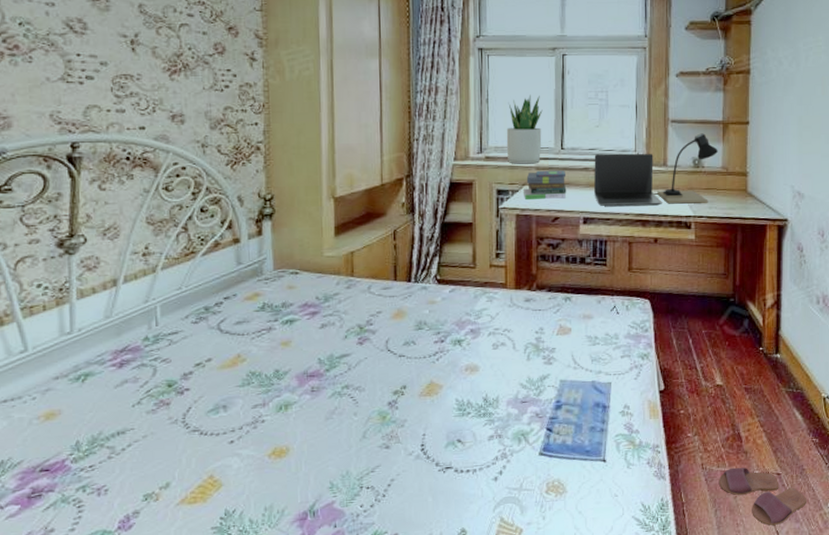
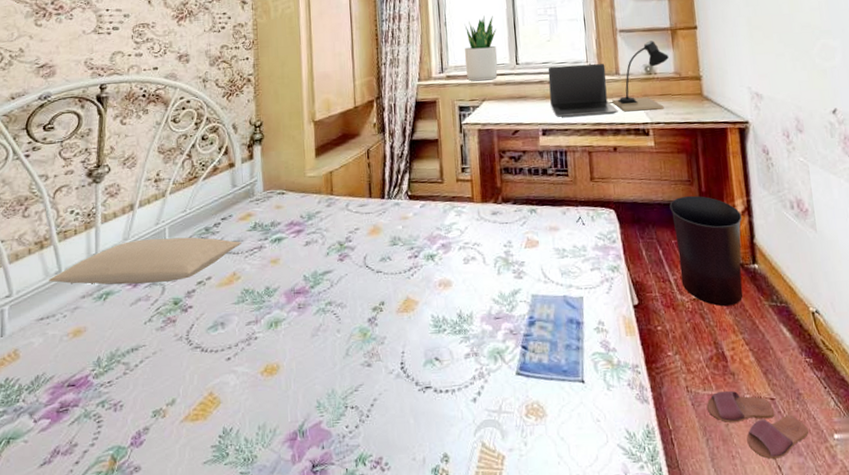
pillow: none [12,316,247,366] -> present [49,237,242,285]
books: present [524,170,567,201] -> none [484,84,525,116]
waste bin: none [704,288,771,392] -> present [669,195,744,307]

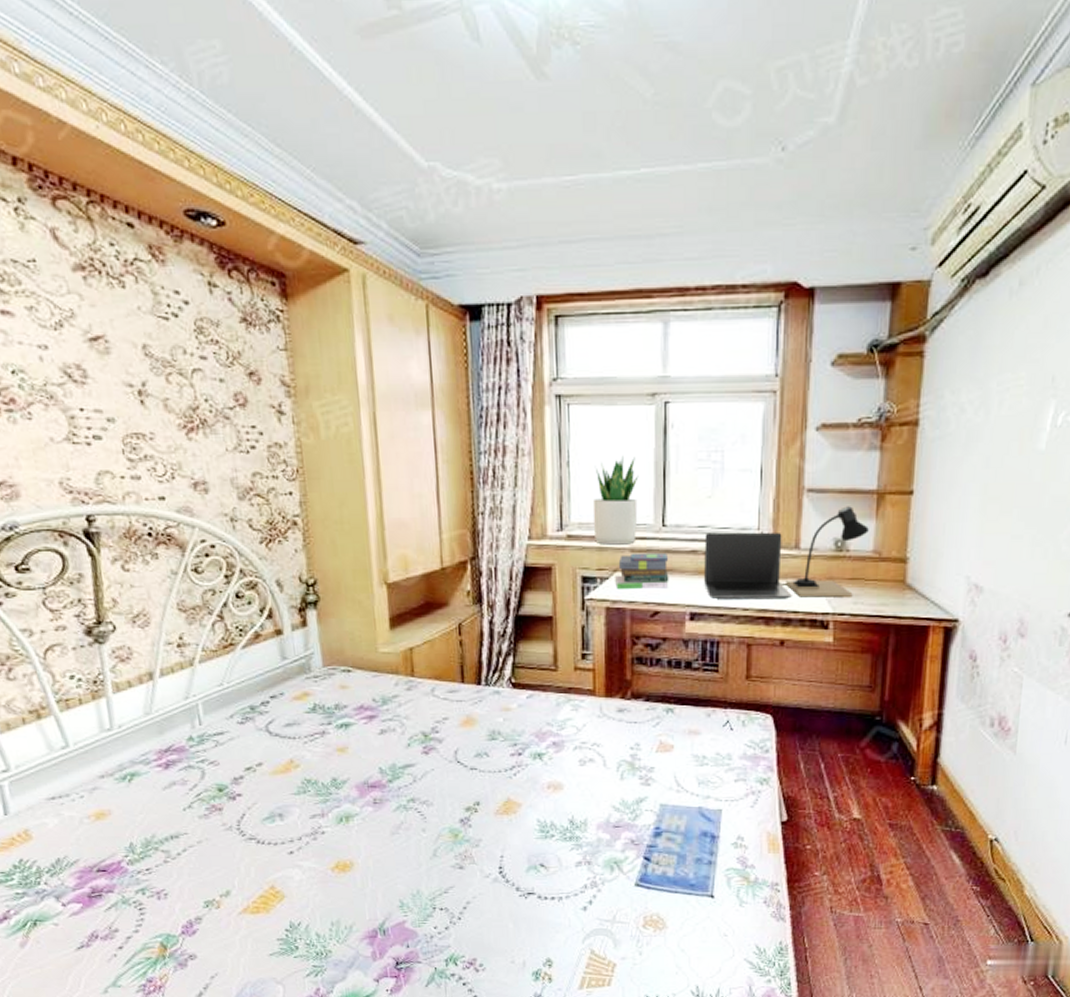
pillow: present [49,237,242,285] -> none [54,714,298,766]
books: none [484,84,525,116] -> present [615,552,669,591]
waste bin: present [669,195,744,307] -> none [841,704,929,829]
slippers: present [707,390,808,459] -> none [851,913,960,980]

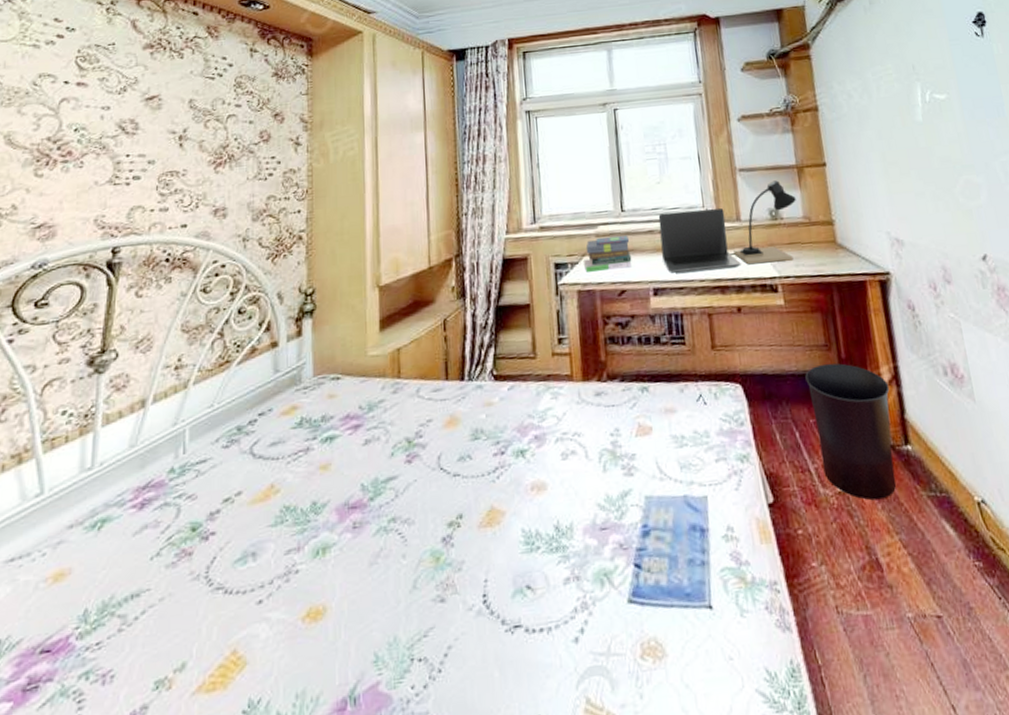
planter: present [592,455,639,545] -> none [560,154,600,233]
waste bin: none [841,704,929,829] -> present [805,363,897,501]

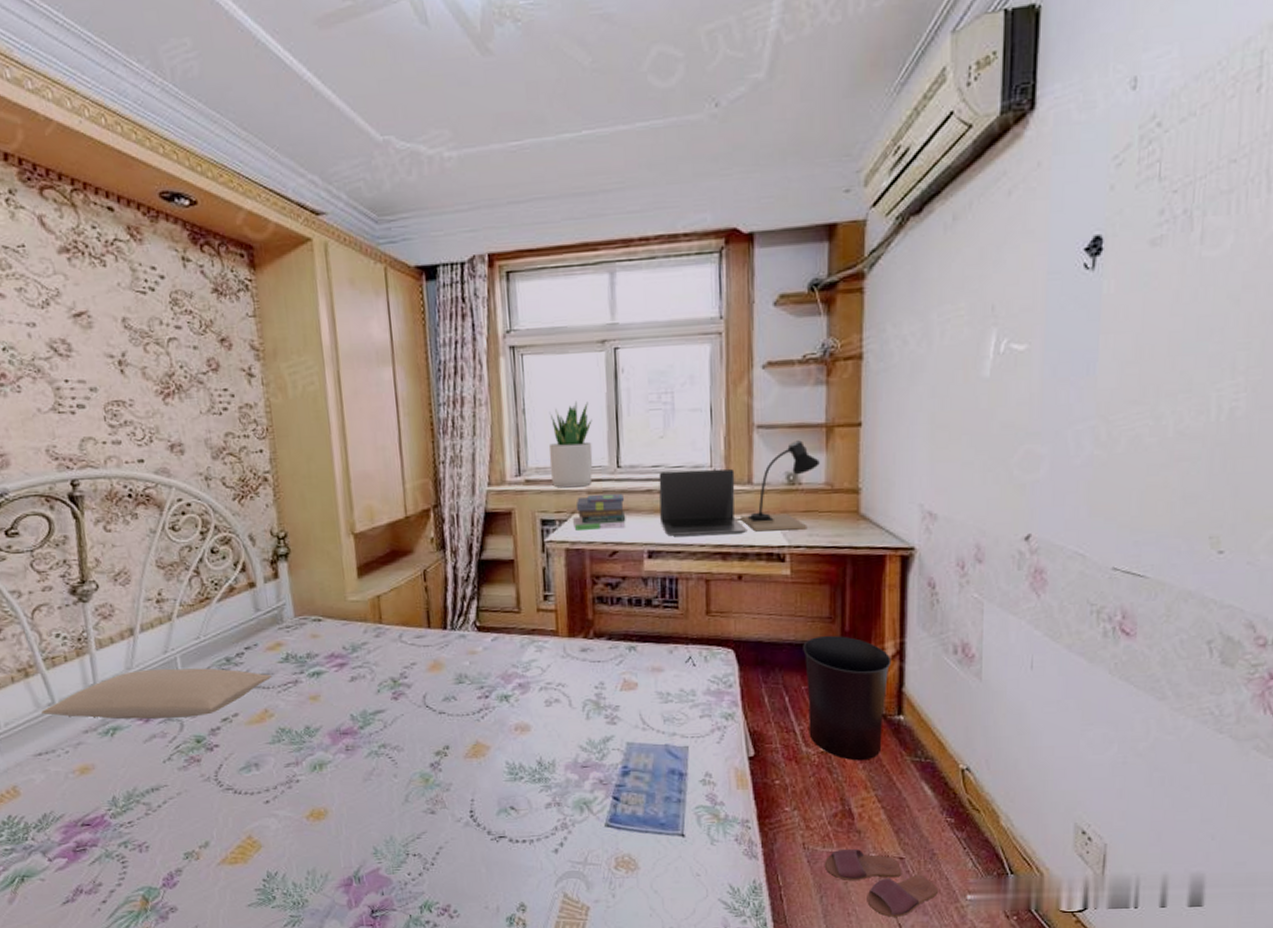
pillow: none [26,439,283,510] -> present [41,668,272,719]
planter: none [560,154,600,233] -> present [549,401,593,488]
slippers: none [861,609,985,697] -> present [825,848,938,917]

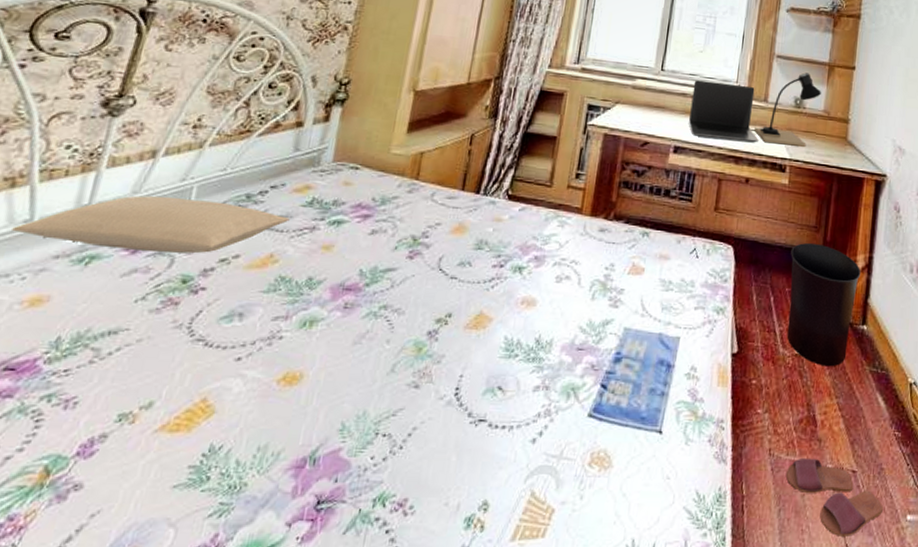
planter: present [549,401,593,488] -> none [604,10,648,82]
books: present [573,493,626,532] -> none [615,89,663,123]

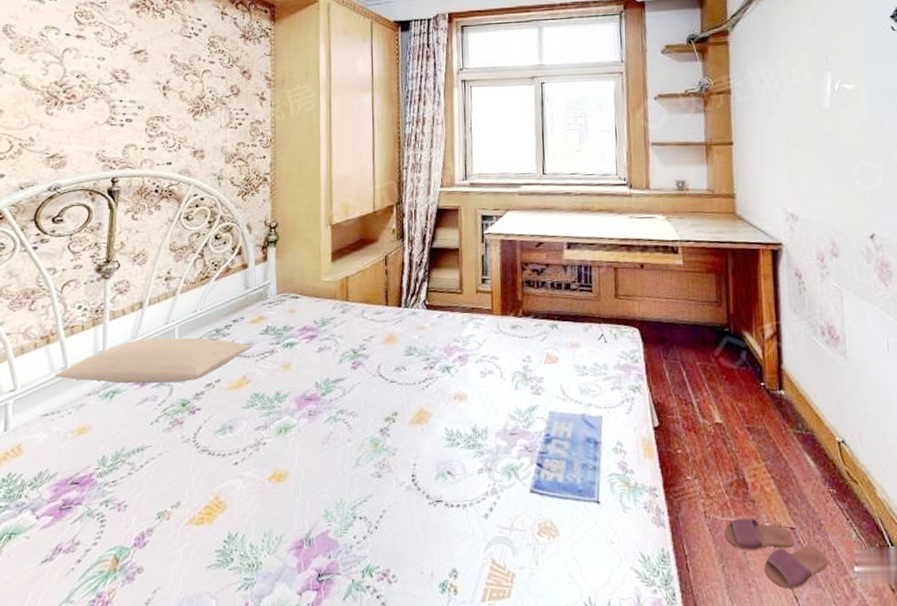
laptop computer: present [689,80,760,143] -> none [575,177,648,231]
desk lamp: present [754,72,821,147] -> none [641,155,702,228]
waste bin: present [787,242,861,367] -> none [696,317,771,432]

